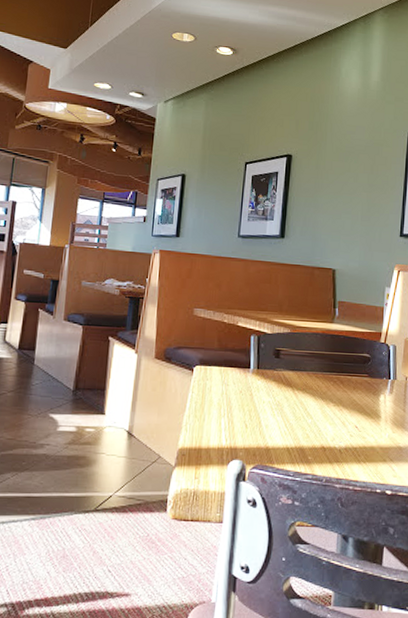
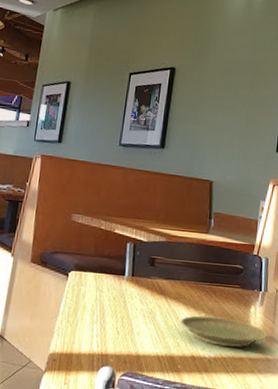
plate: none [309,406,398,437] -> present [180,315,267,347]

